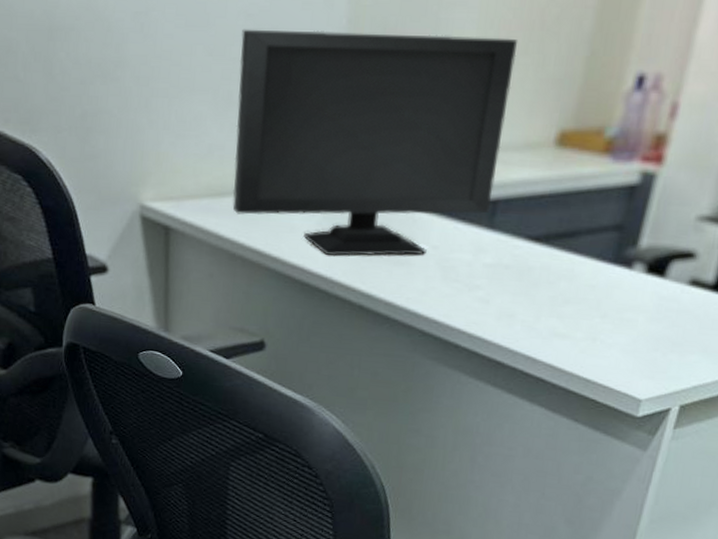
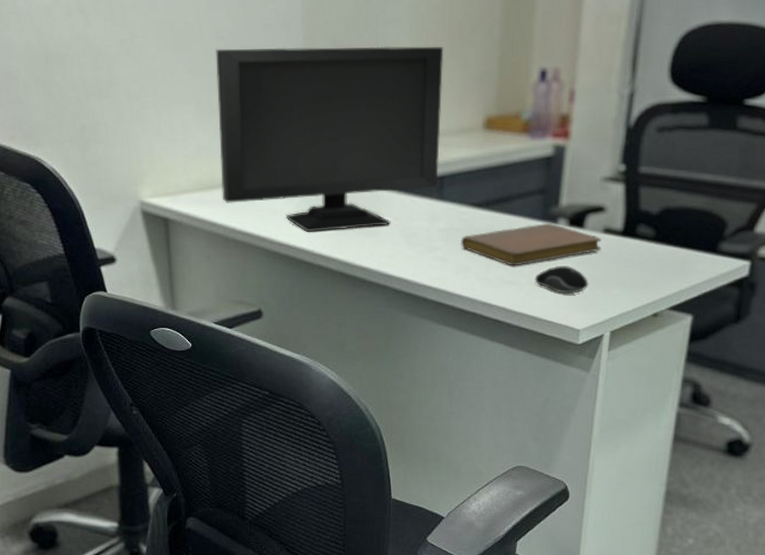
notebook: none [508,267,685,317] -> present [460,223,601,266]
computer mouse: none [593,320,661,356] -> present [534,266,588,294]

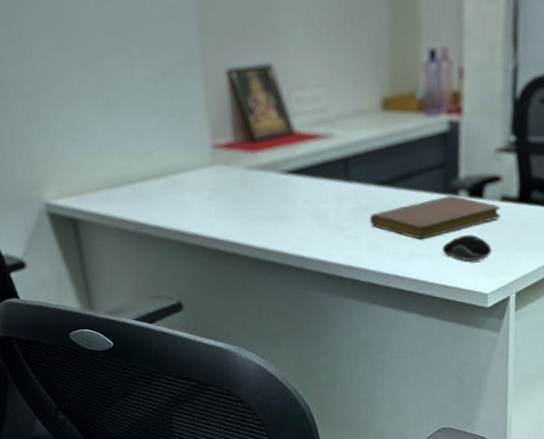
computer monitor: present [216,46,444,233] -> none [109,32,344,222]

